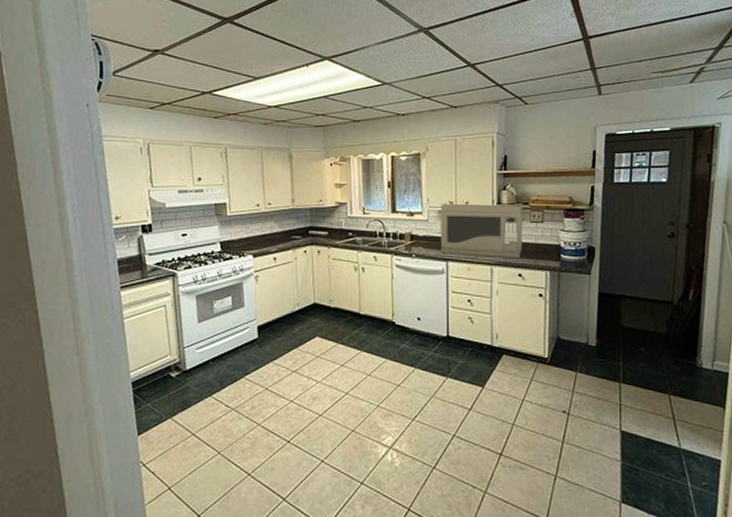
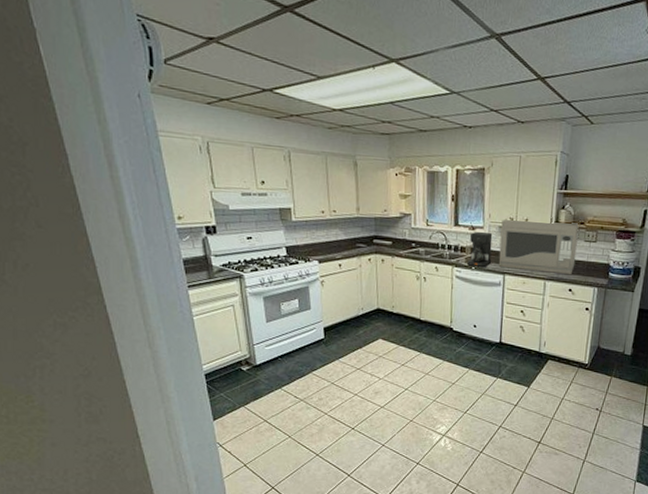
coffee maker: none [407,217,433,254] -> present [467,231,493,267]

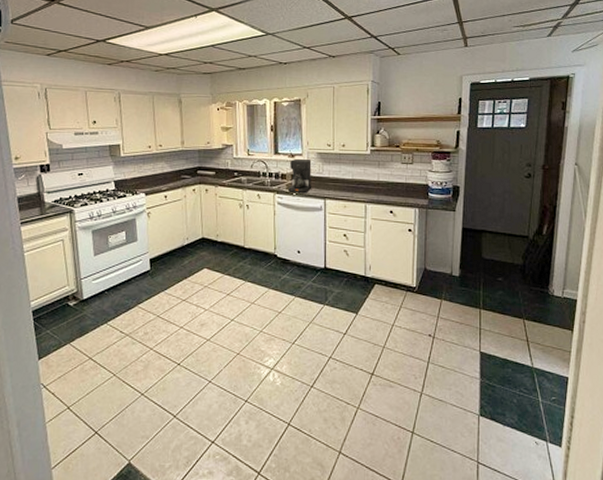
microwave: present [498,217,579,275] -> none [319,144,395,197]

